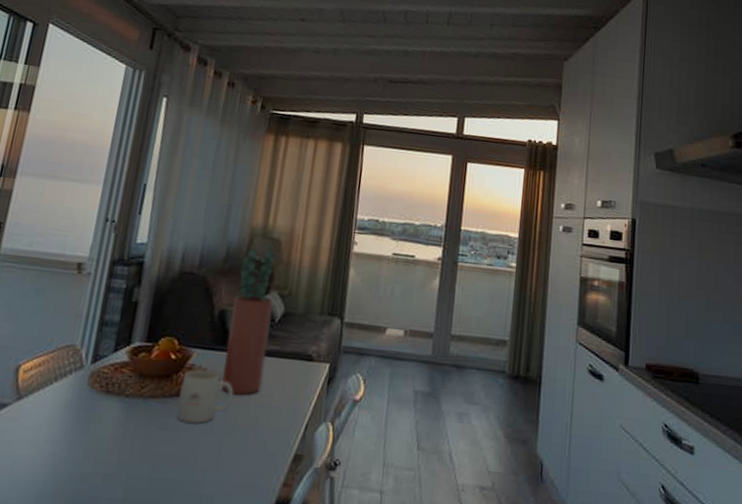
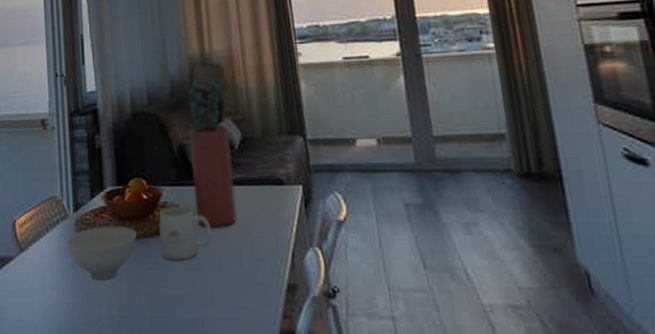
bowl: none [74,381,156,437] -> present [66,226,138,281]

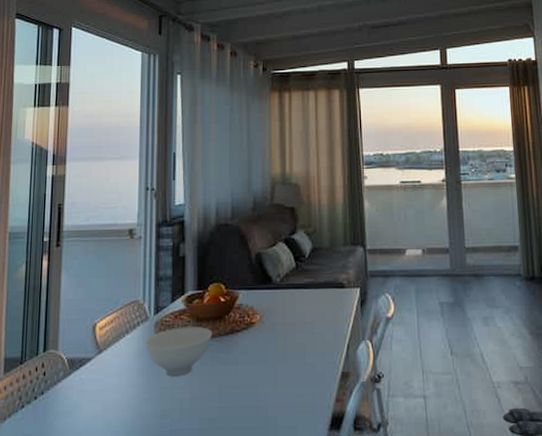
mug: present [158,206,212,260] -> none [233,307,280,356]
vase: present [187,64,238,228] -> none [265,184,304,326]

